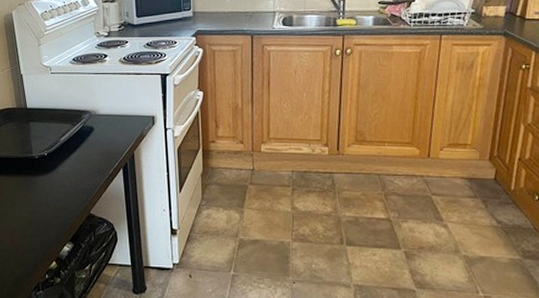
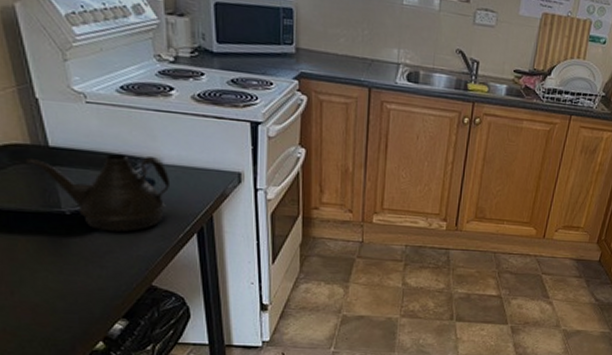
teapot: none [12,109,105,171] -> present [25,154,171,233]

